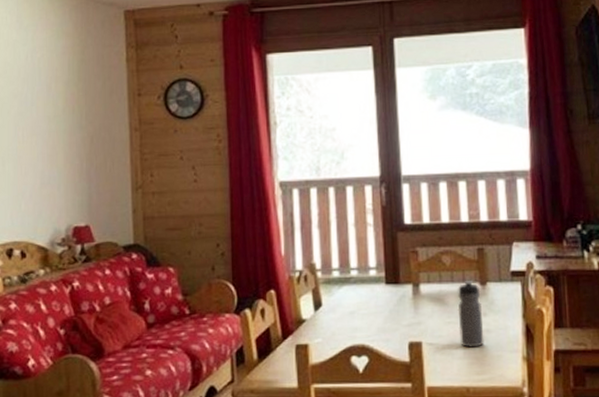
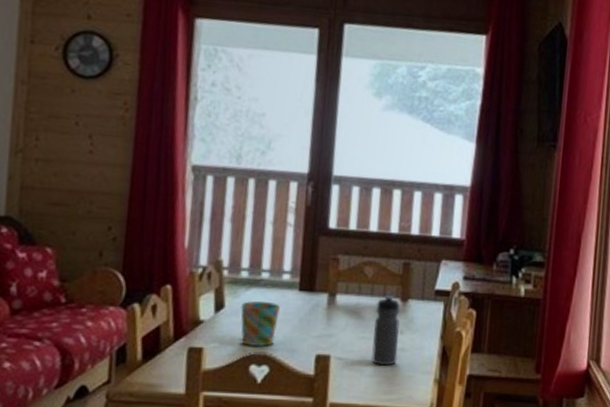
mug: none [336,297,371,340] -> present [241,301,280,347]

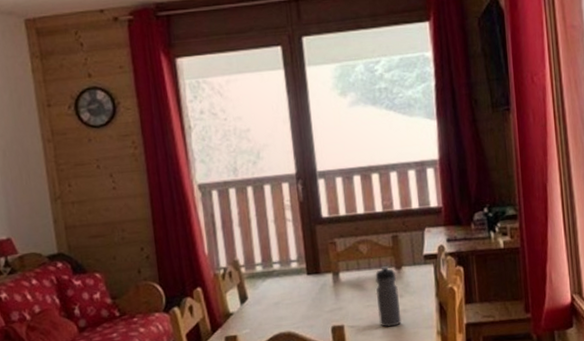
mug: present [241,301,280,347] -> none [261,288,295,328]

